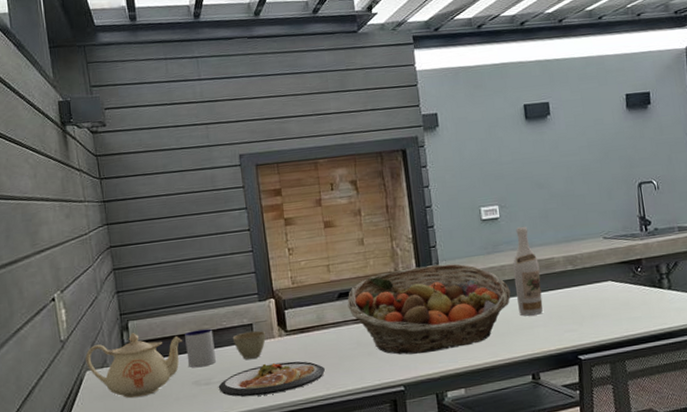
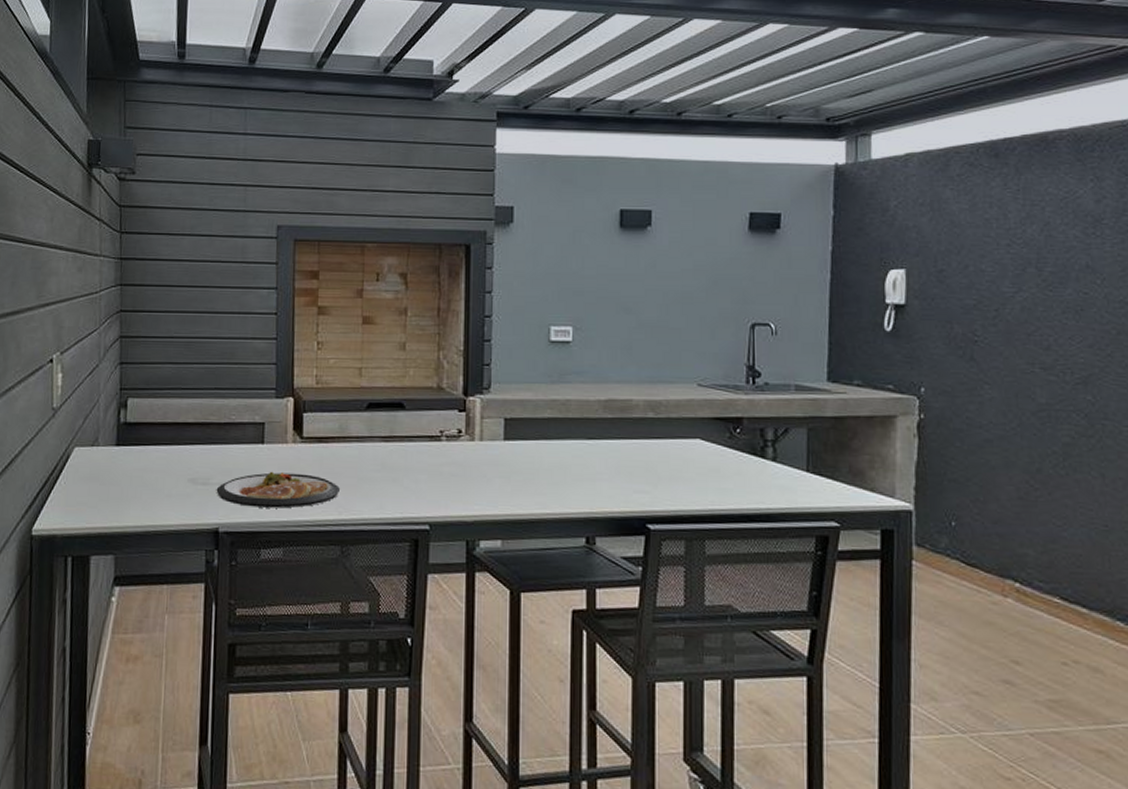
teapot: present [85,333,183,399] -> none [76,412,185,487]
mug: present [185,329,216,368] -> none [186,420,219,464]
cup: present [232,330,266,359] -> none [240,431,279,463]
fruit basket: present [347,263,511,355] -> none [376,386,573,491]
wine bottle: present [512,226,543,316] -> none [579,355,613,466]

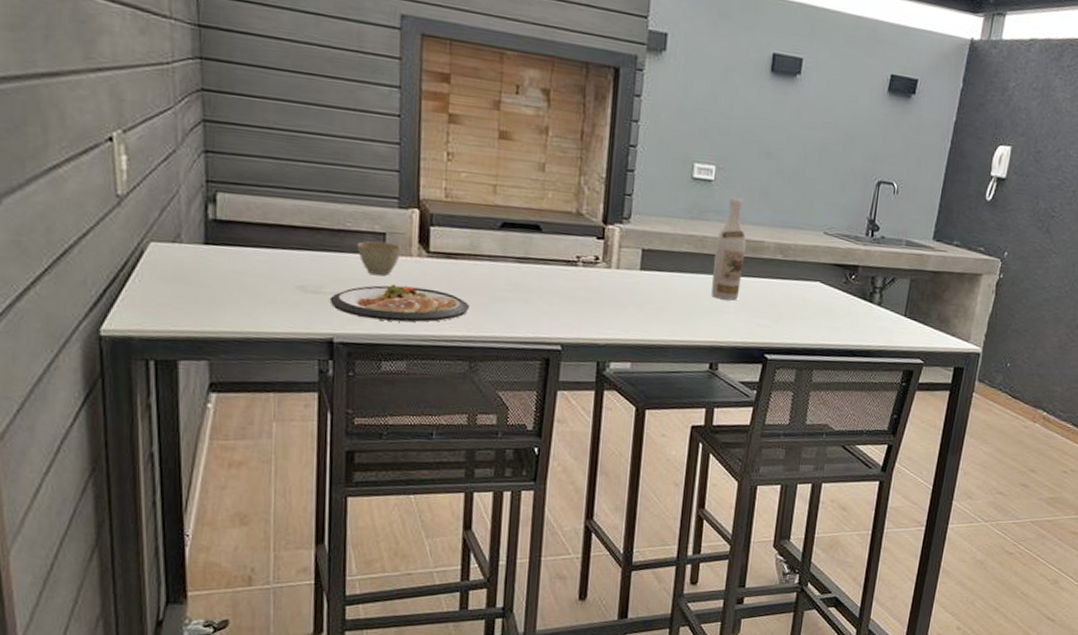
cup: none [240,431,279,463] -> present [356,241,402,275]
wine bottle: none [579,355,613,466] -> present [711,196,747,300]

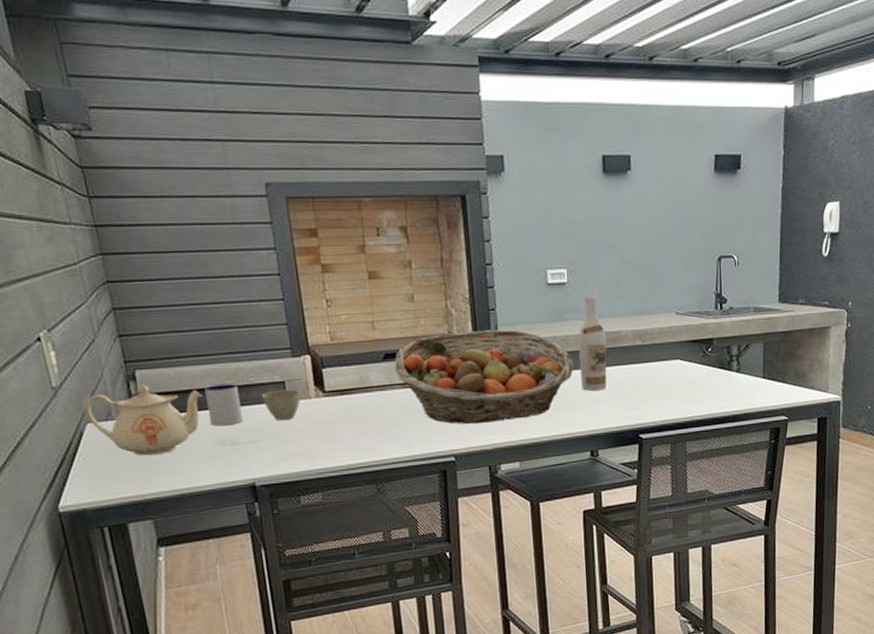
teapot: none [151,208,290,290] -> present [84,384,203,456]
mug: none [292,223,332,271] -> present [205,384,243,426]
dish: present [329,283,469,322] -> none [246,424,368,460]
fruit basket: none [511,211,707,317] -> present [394,329,574,425]

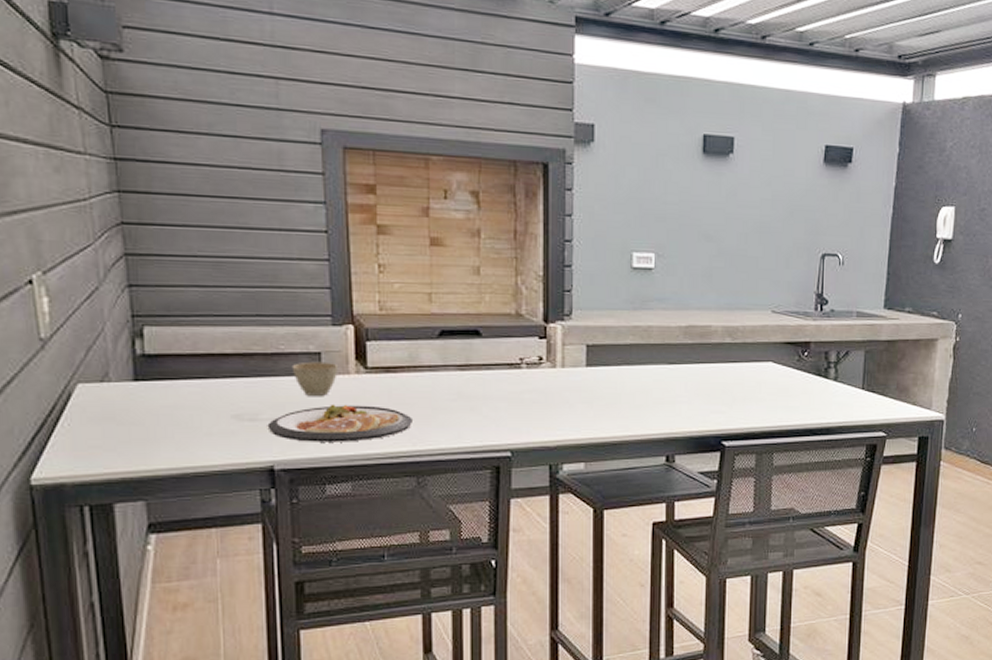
teapot: present [84,384,203,456] -> none [77,342,222,426]
mug: present [205,384,243,426] -> none [225,350,266,398]
dish: none [246,424,368,460] -> present [267,404,412,442]
fruit basket: present [394,329,574,425] -> none [450,312,655,417]
wine bottle: present [577,294,607,391] -> none [661,282,693,389]

